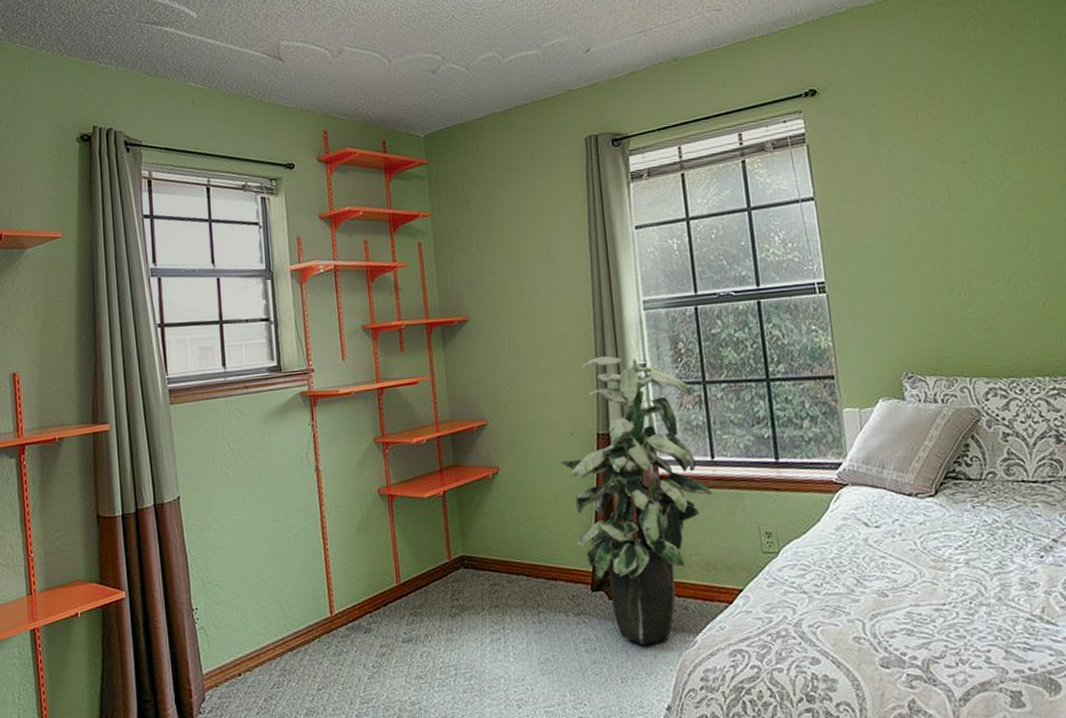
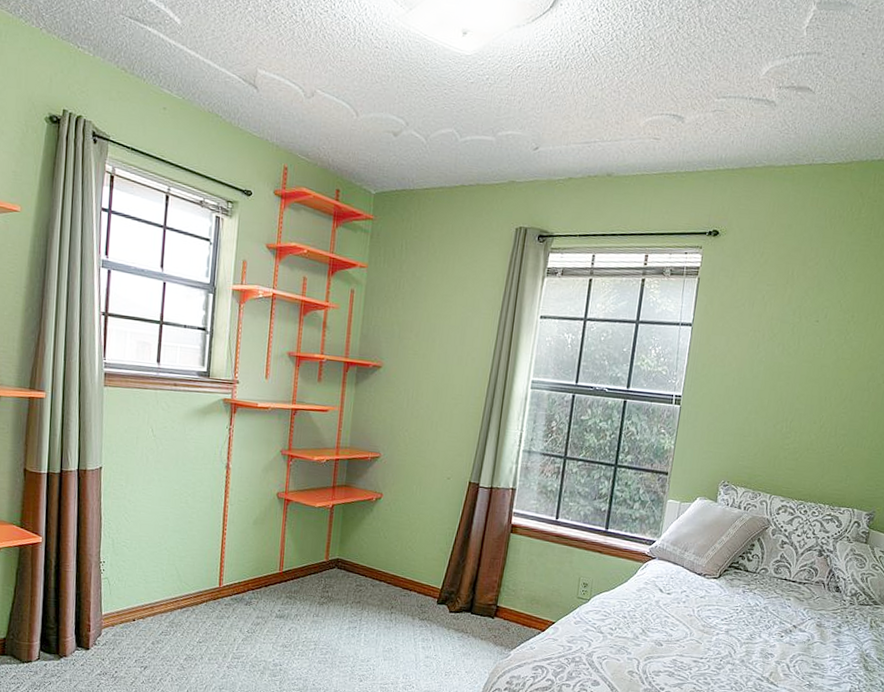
indoor plant: present [560,355,712,645] -> none [434,419,554,651]

